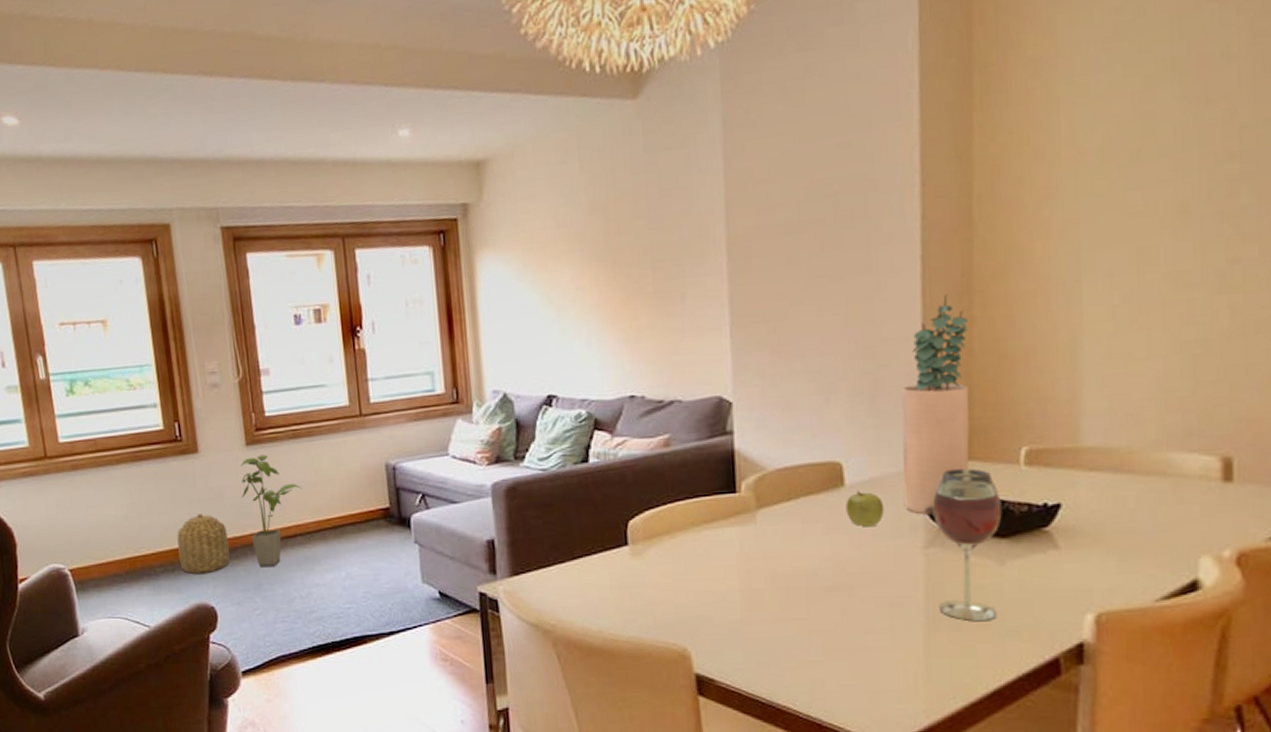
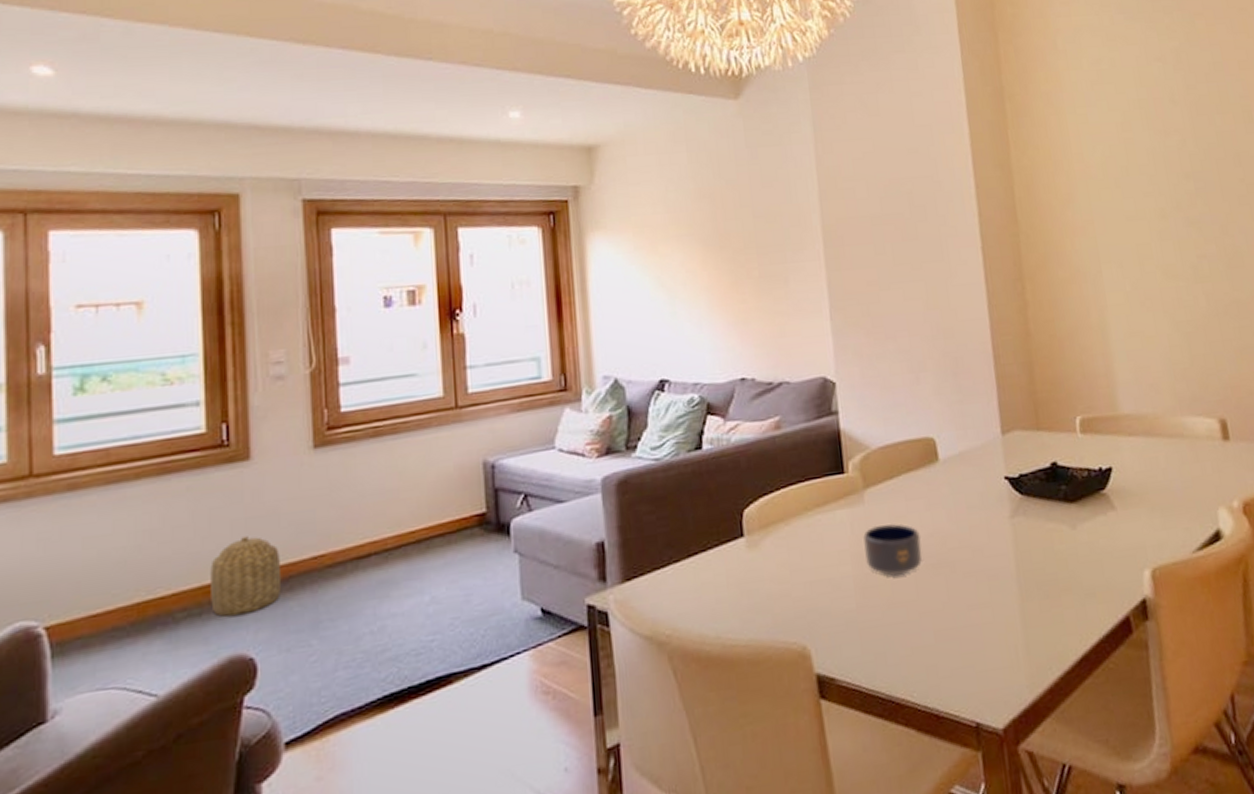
house plant: present [240,454,303,568] -> none [303,458,382,600]
mug: none [753,545,818,594] -> present [863,524,923,576]
fruit: present [845,491,885,527] -> none [941,465,975,501]
vase: present [901,294,970,516] -> none [977,281,1038,486]
wineglass: present [932,468,1002,622] -> none [1012,438,1075,588]

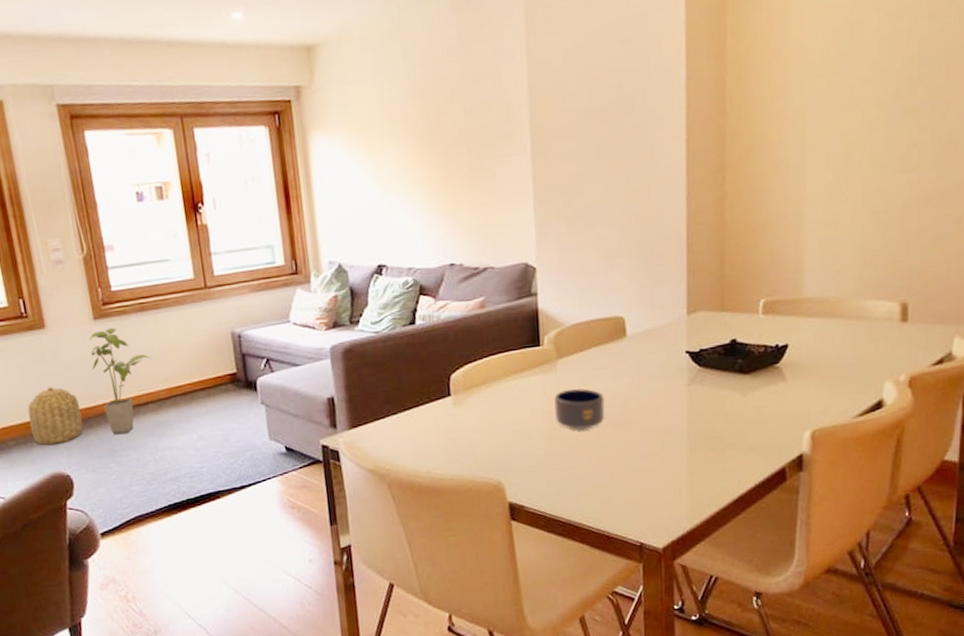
house plant: none [303,458,382,600] -> present [89,328,153,435]

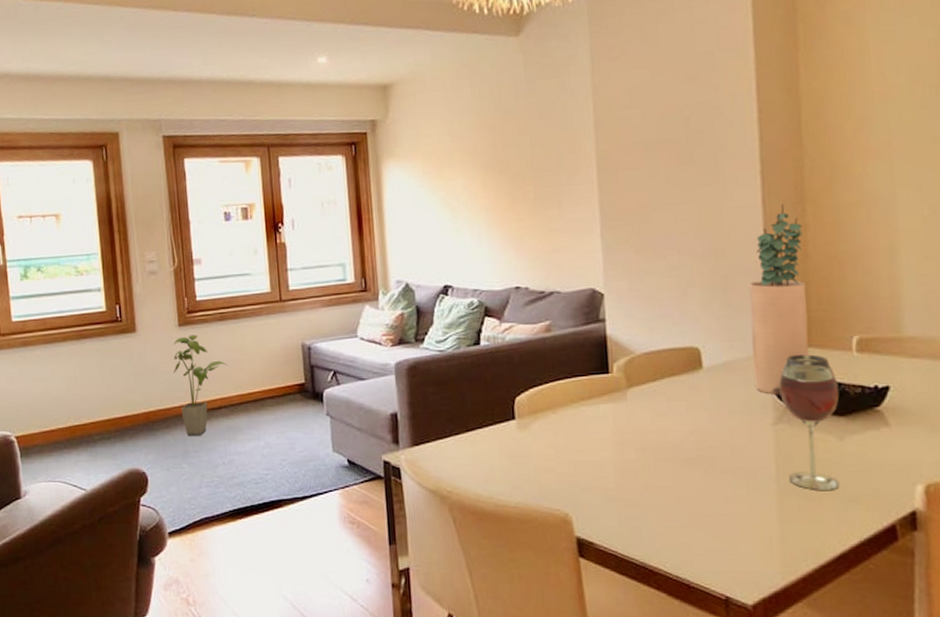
basket: present [28,387,83,446] -> none [114,387,161,443]
mug: present [554,388,606,430] -> none [625,420,682,464]
vase: none [670,172,722,359] -> present [748,204,809,396]
wineglass: none [694,318,746,443] -> present [779,354,840,491]

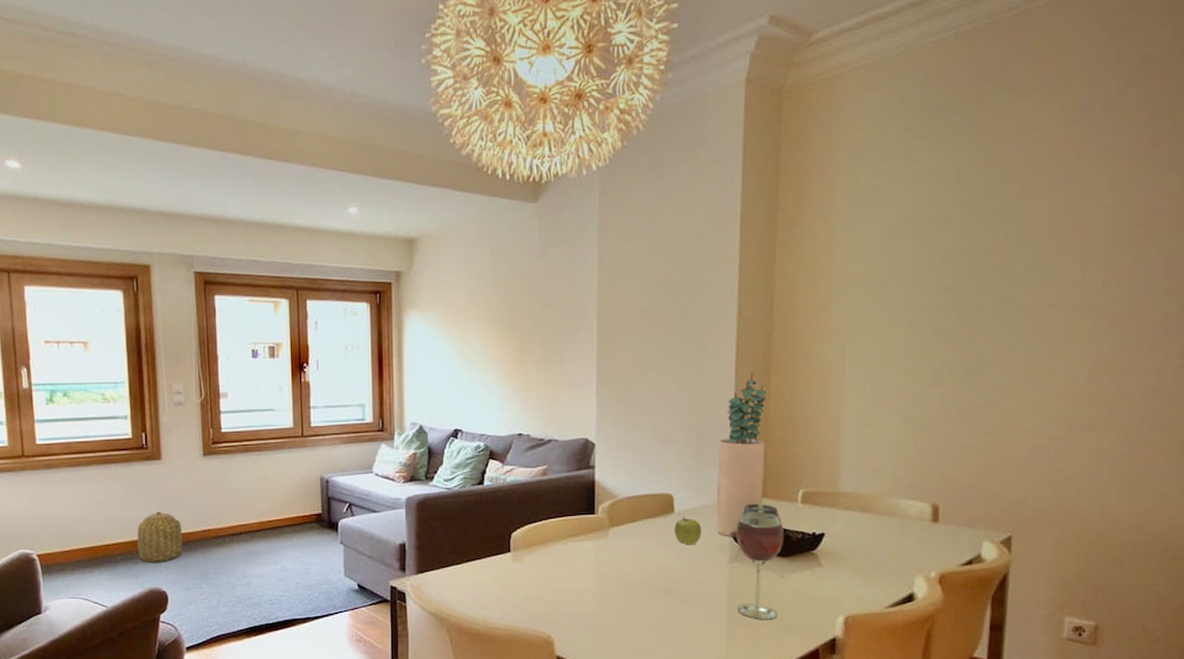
basket: none [114,387,161,443] -> present [137,511,182,563]
house plant: present [173,334,228,437] -> none [197,464,250,559]
fruit: none [704,373,738,405] -> present [674,517,702,545]

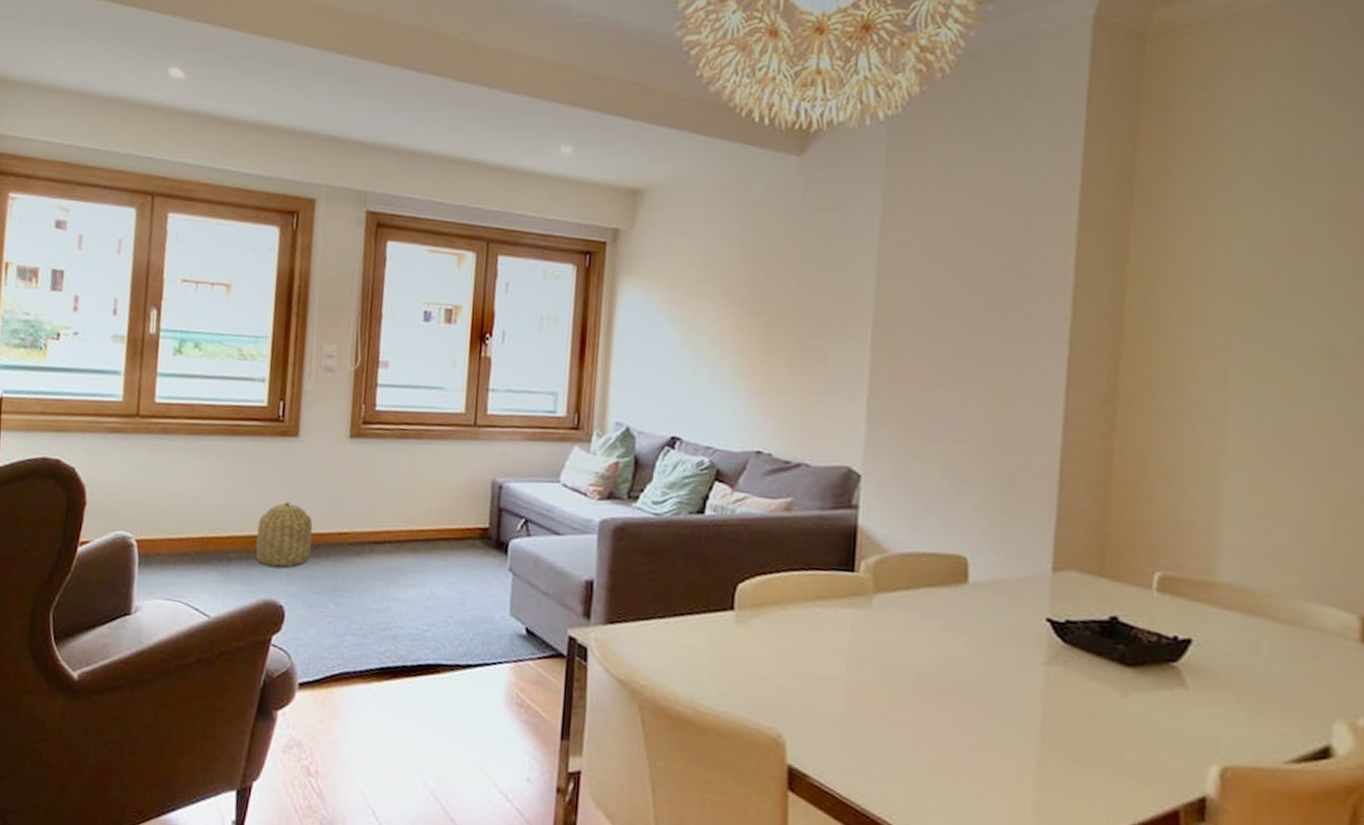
fruit: present [674,517,702,545] -> none [967,591,1008,632]
vase: present [716,372,766,539] -> none [1028,400,1110,631]
wineglass: present [736,504,784,620] -> none [1056,583,1130,757]

